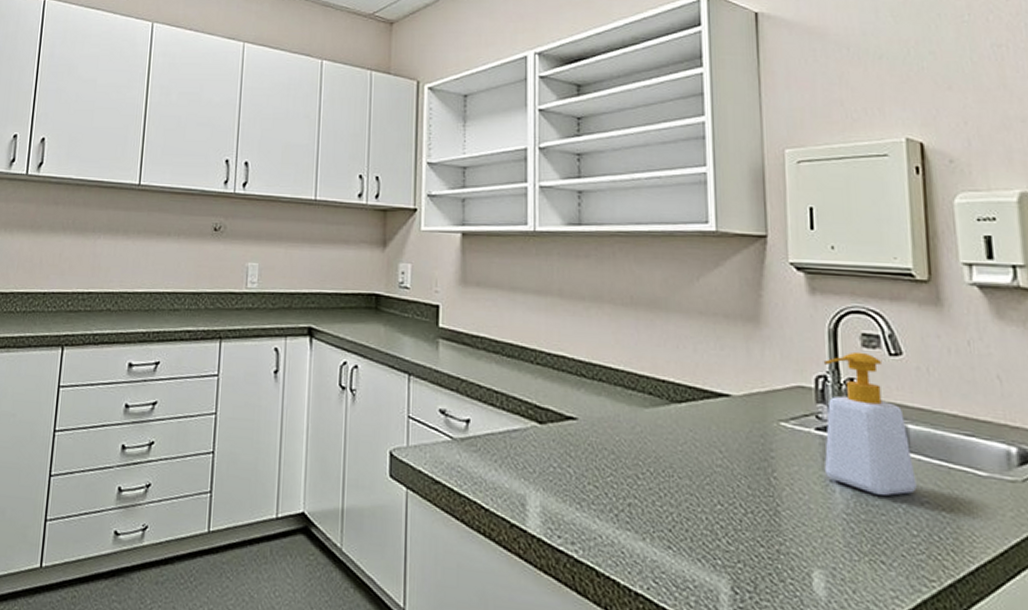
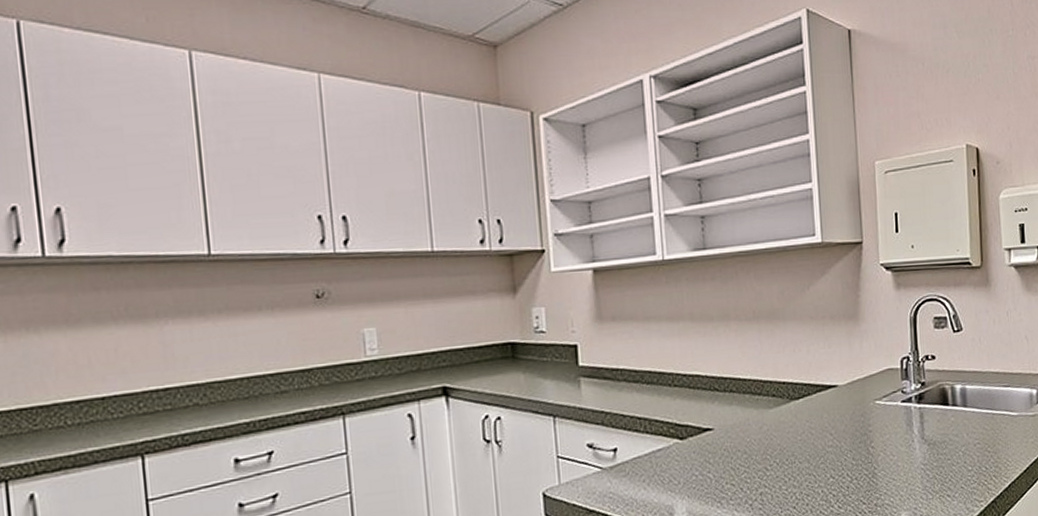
soap bottle: present [823,351,917,496] -> none [906,332,972,446]

